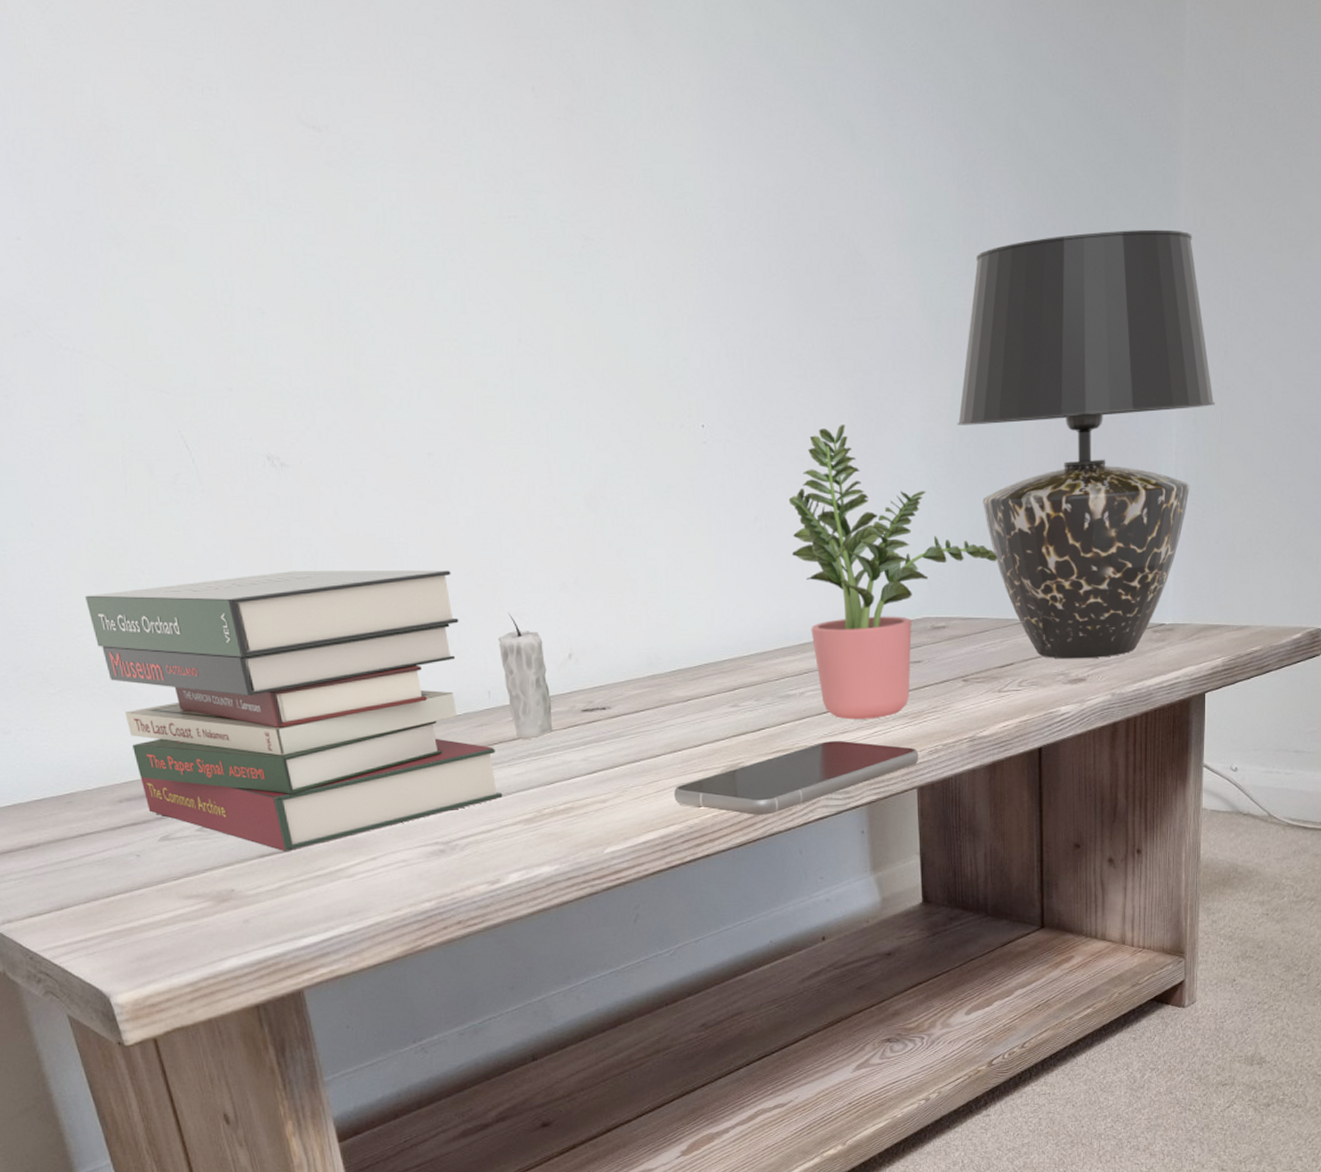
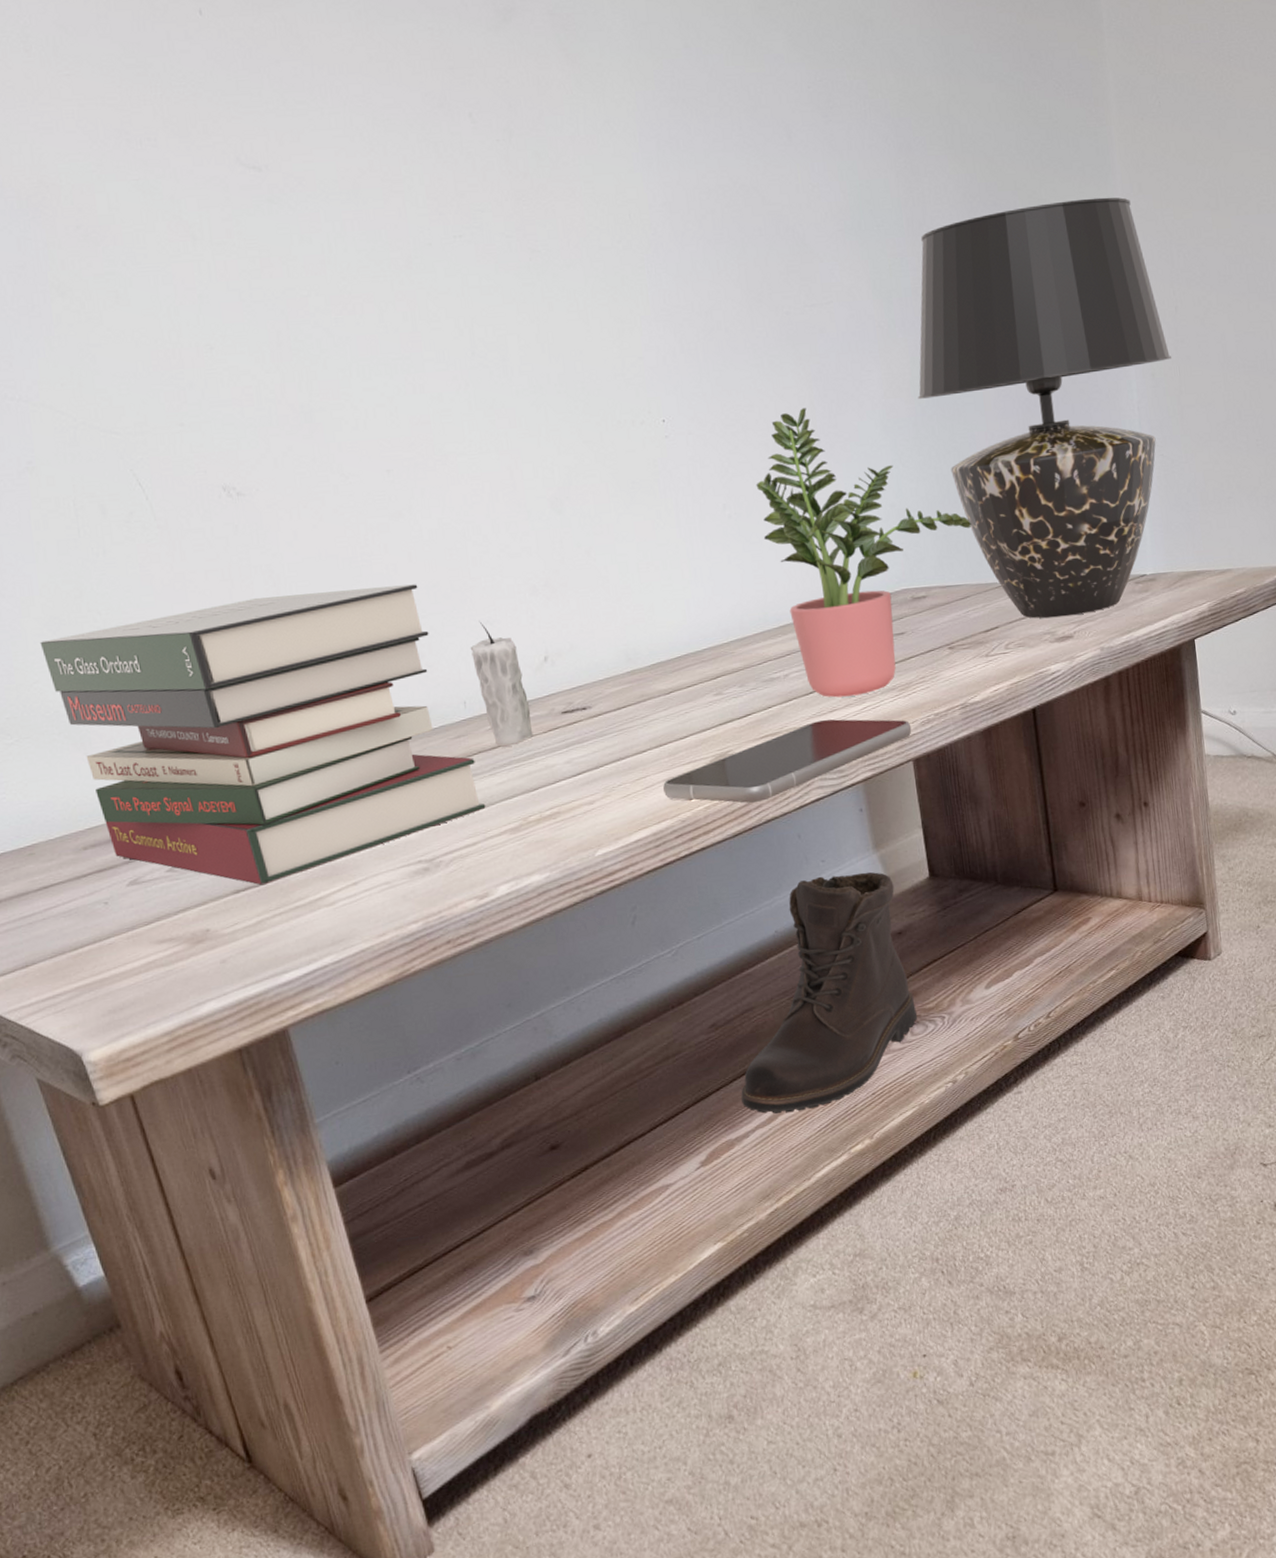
boot: none [725,892,899,1114] -> present [741,871,918,1115]

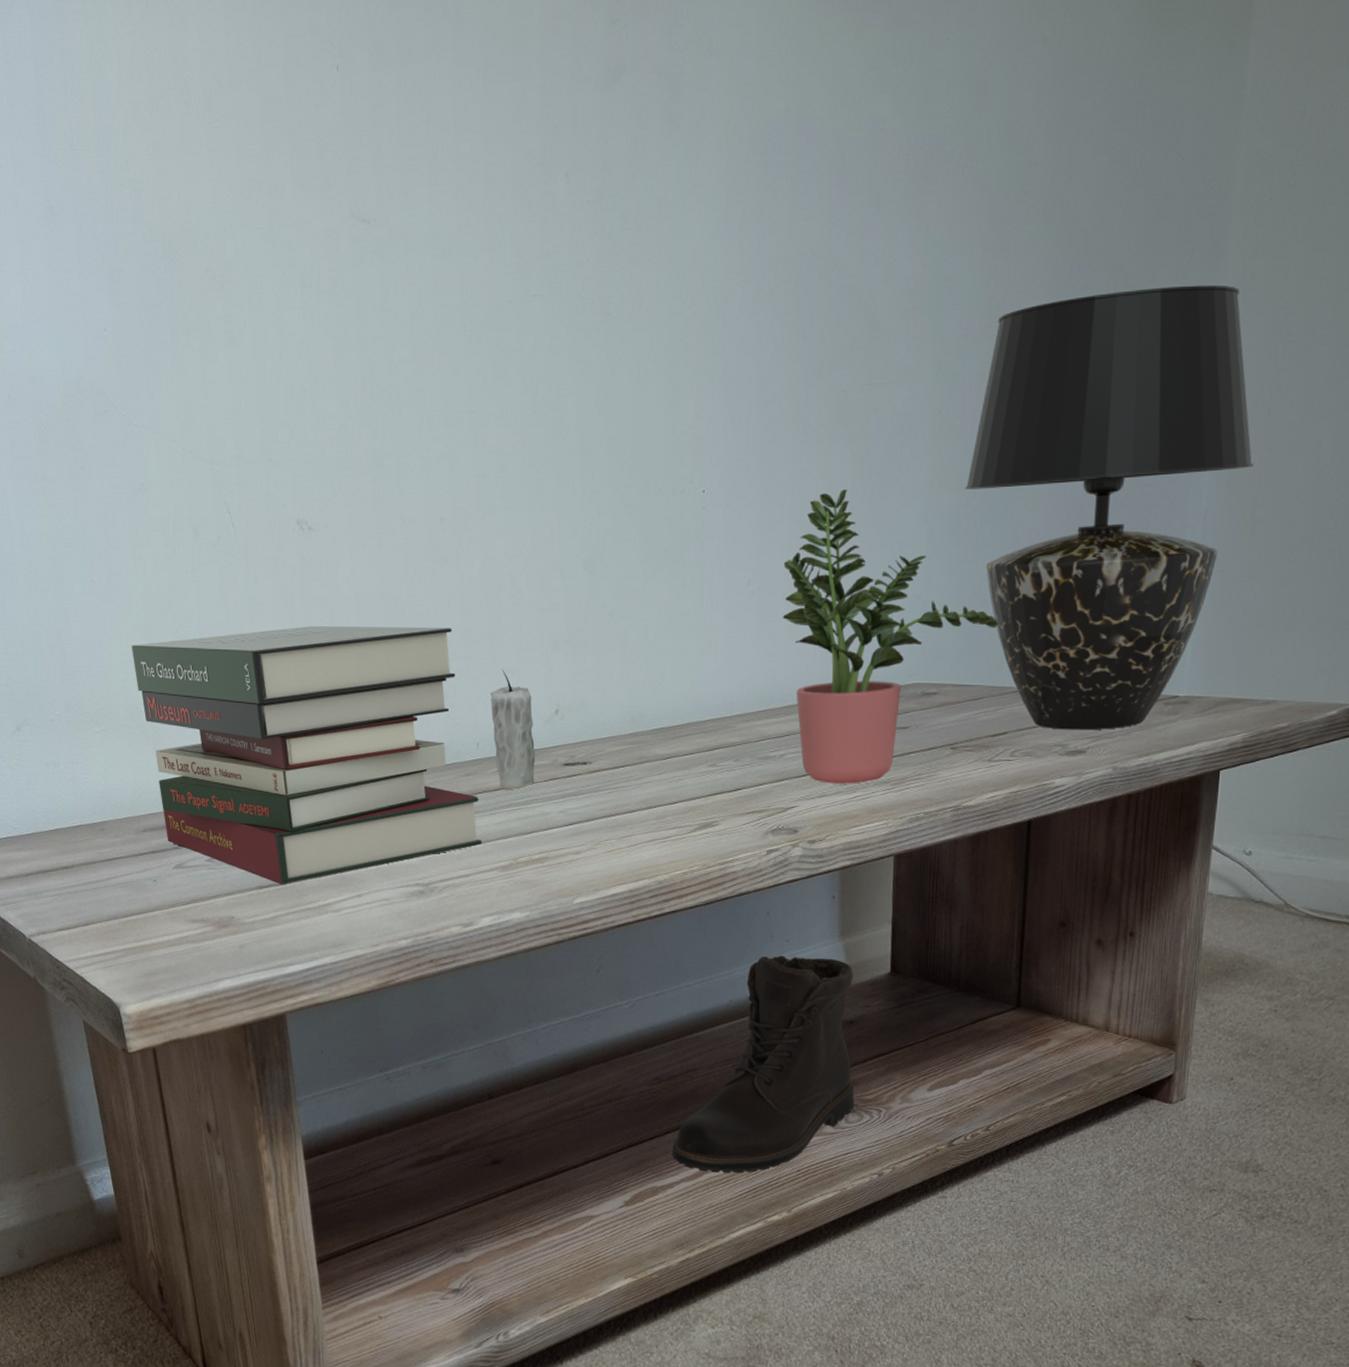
mobile phone: present [663,719,912,803] -> none [646,803,899,875]

